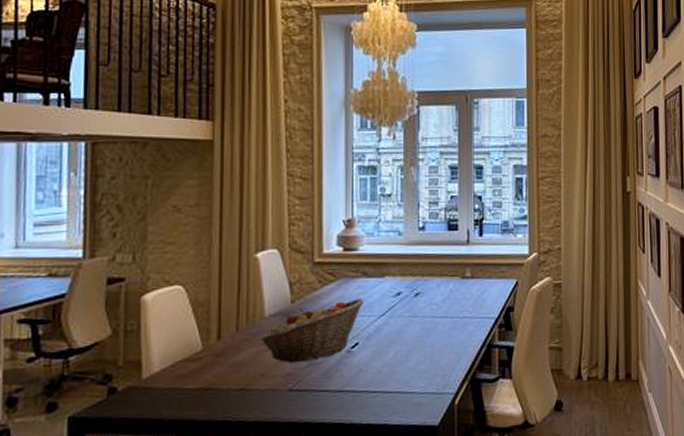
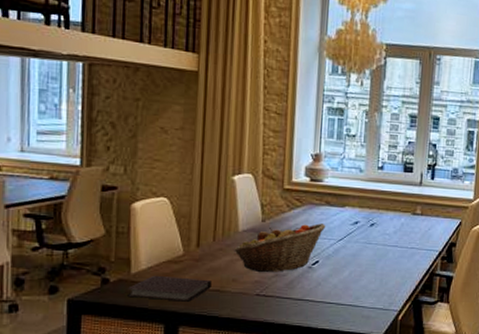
notebook: none [139,377,236,407] -> present [128,275,212,302]

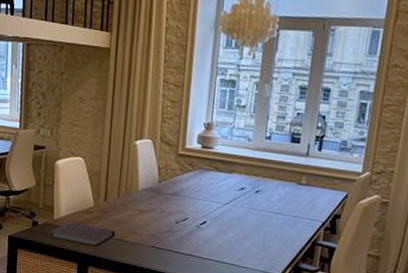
fruit basket: present [234,223,326,273] -> none [134,187,215,229]

